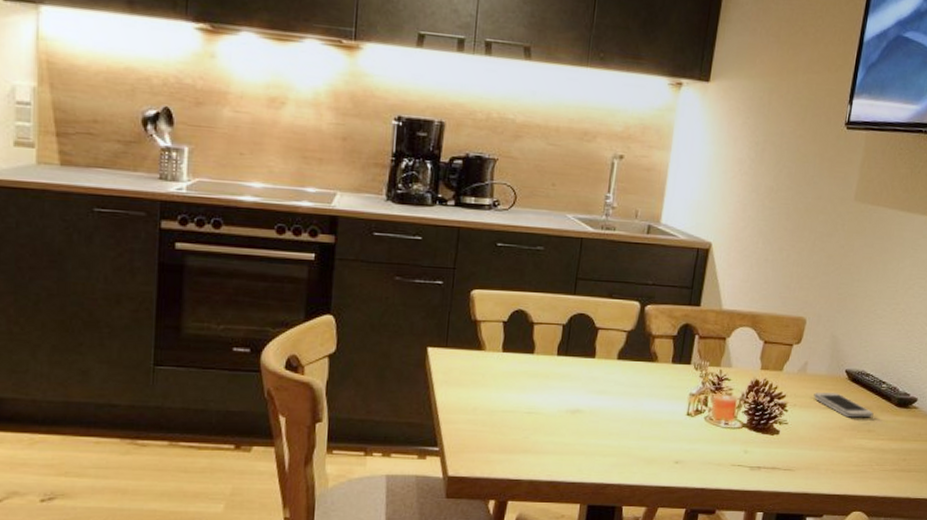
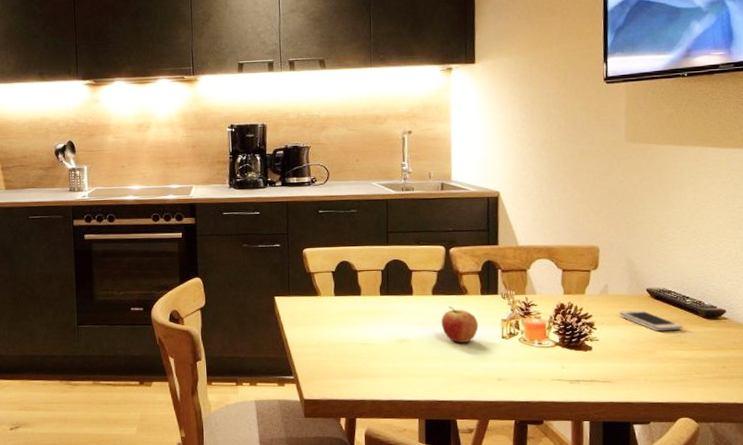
fruit: none [622,374,664,418] -> present [441,306,478,343]

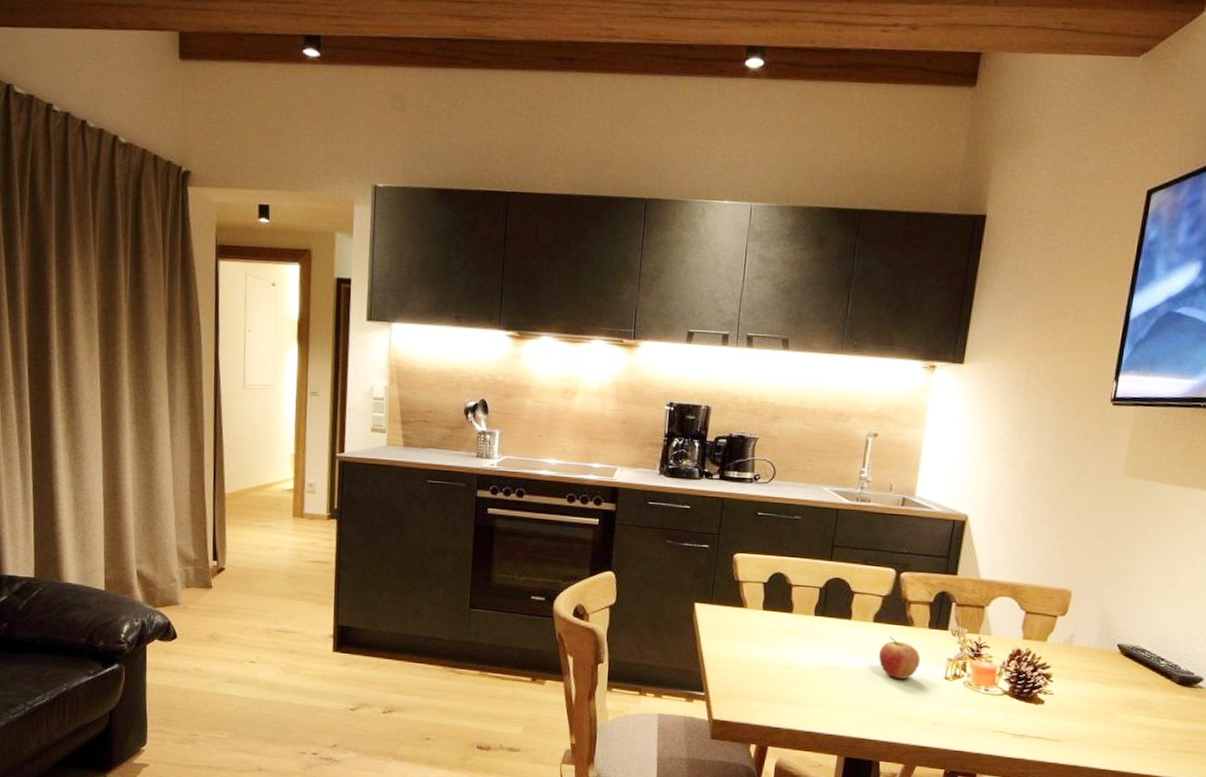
smartphone: present [619,310,683,332] -> none [1082,665,1152,694]

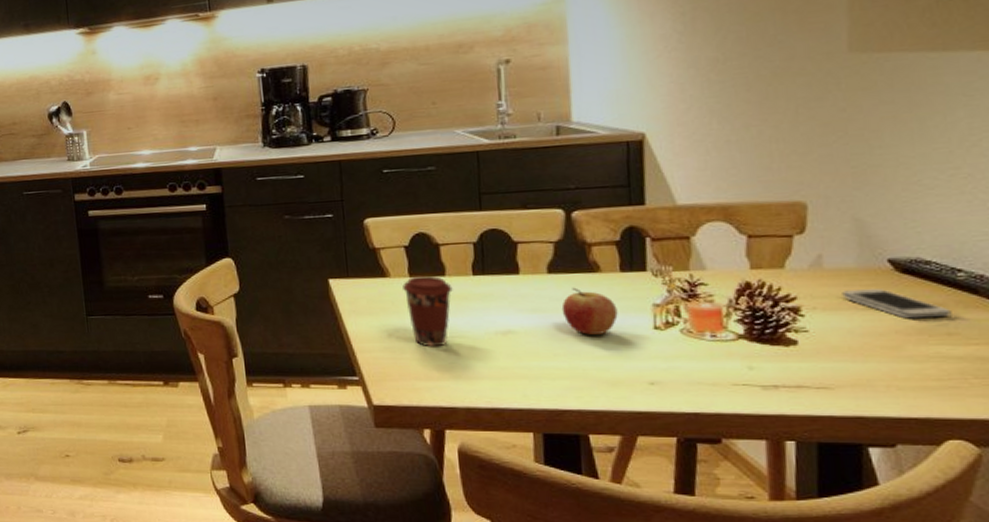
coffee cup: none [755,610,796,674] -> present [403,275,453,347]
smartphone: none [1082,665,1152,694] -> present [842,289,952,319]

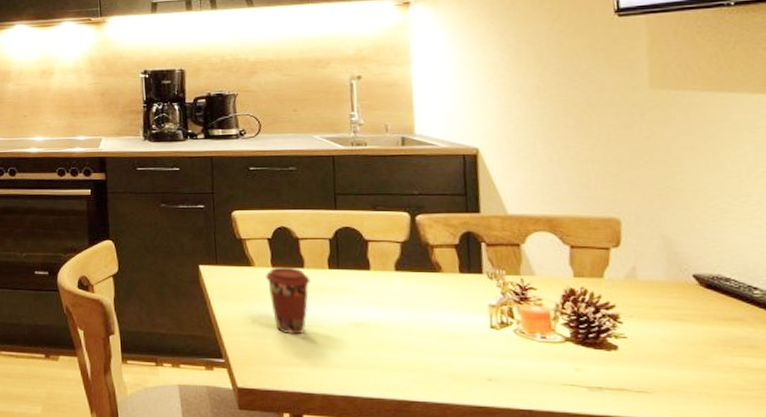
fruit: present [561,287,618,335] -> none [408,285,458,331]
smartphone: present [842,289,952,319] -> none [654,301,751,331]

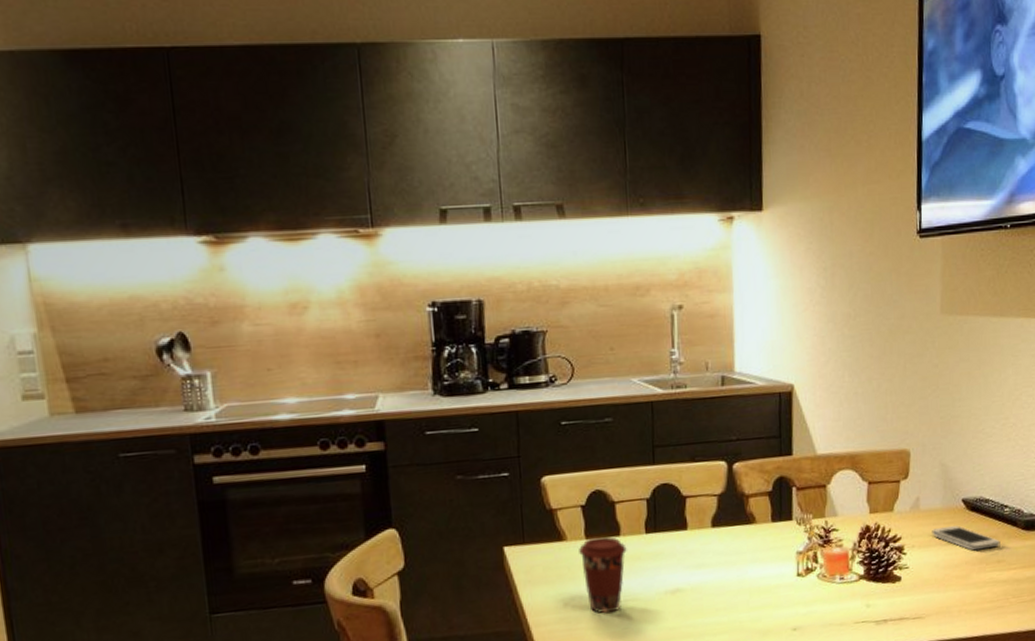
smartphone: none [654,301,751,331] -> present [932,526,1000,551]

